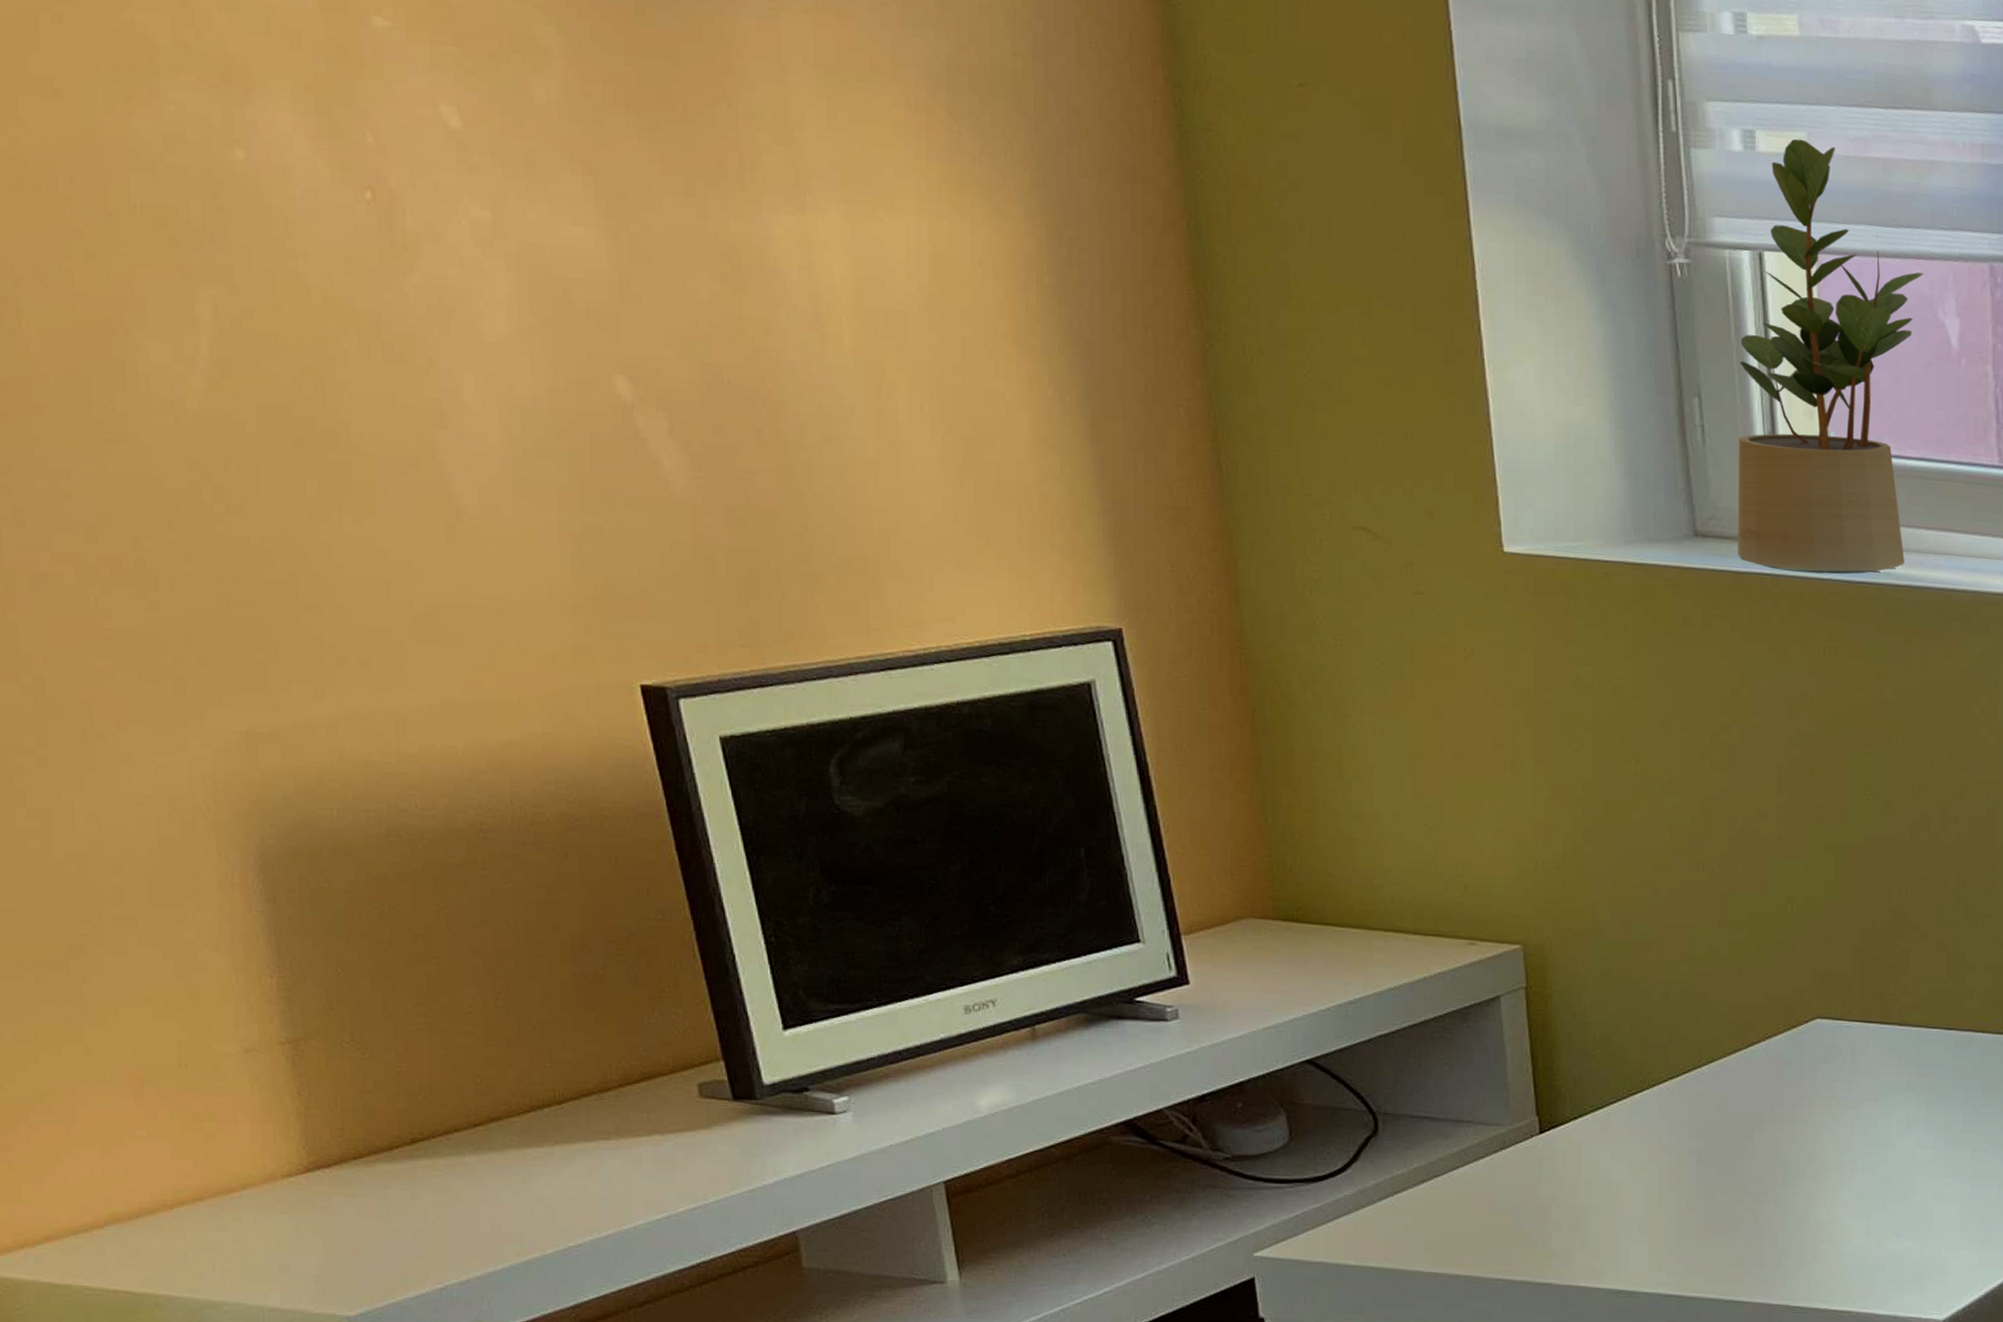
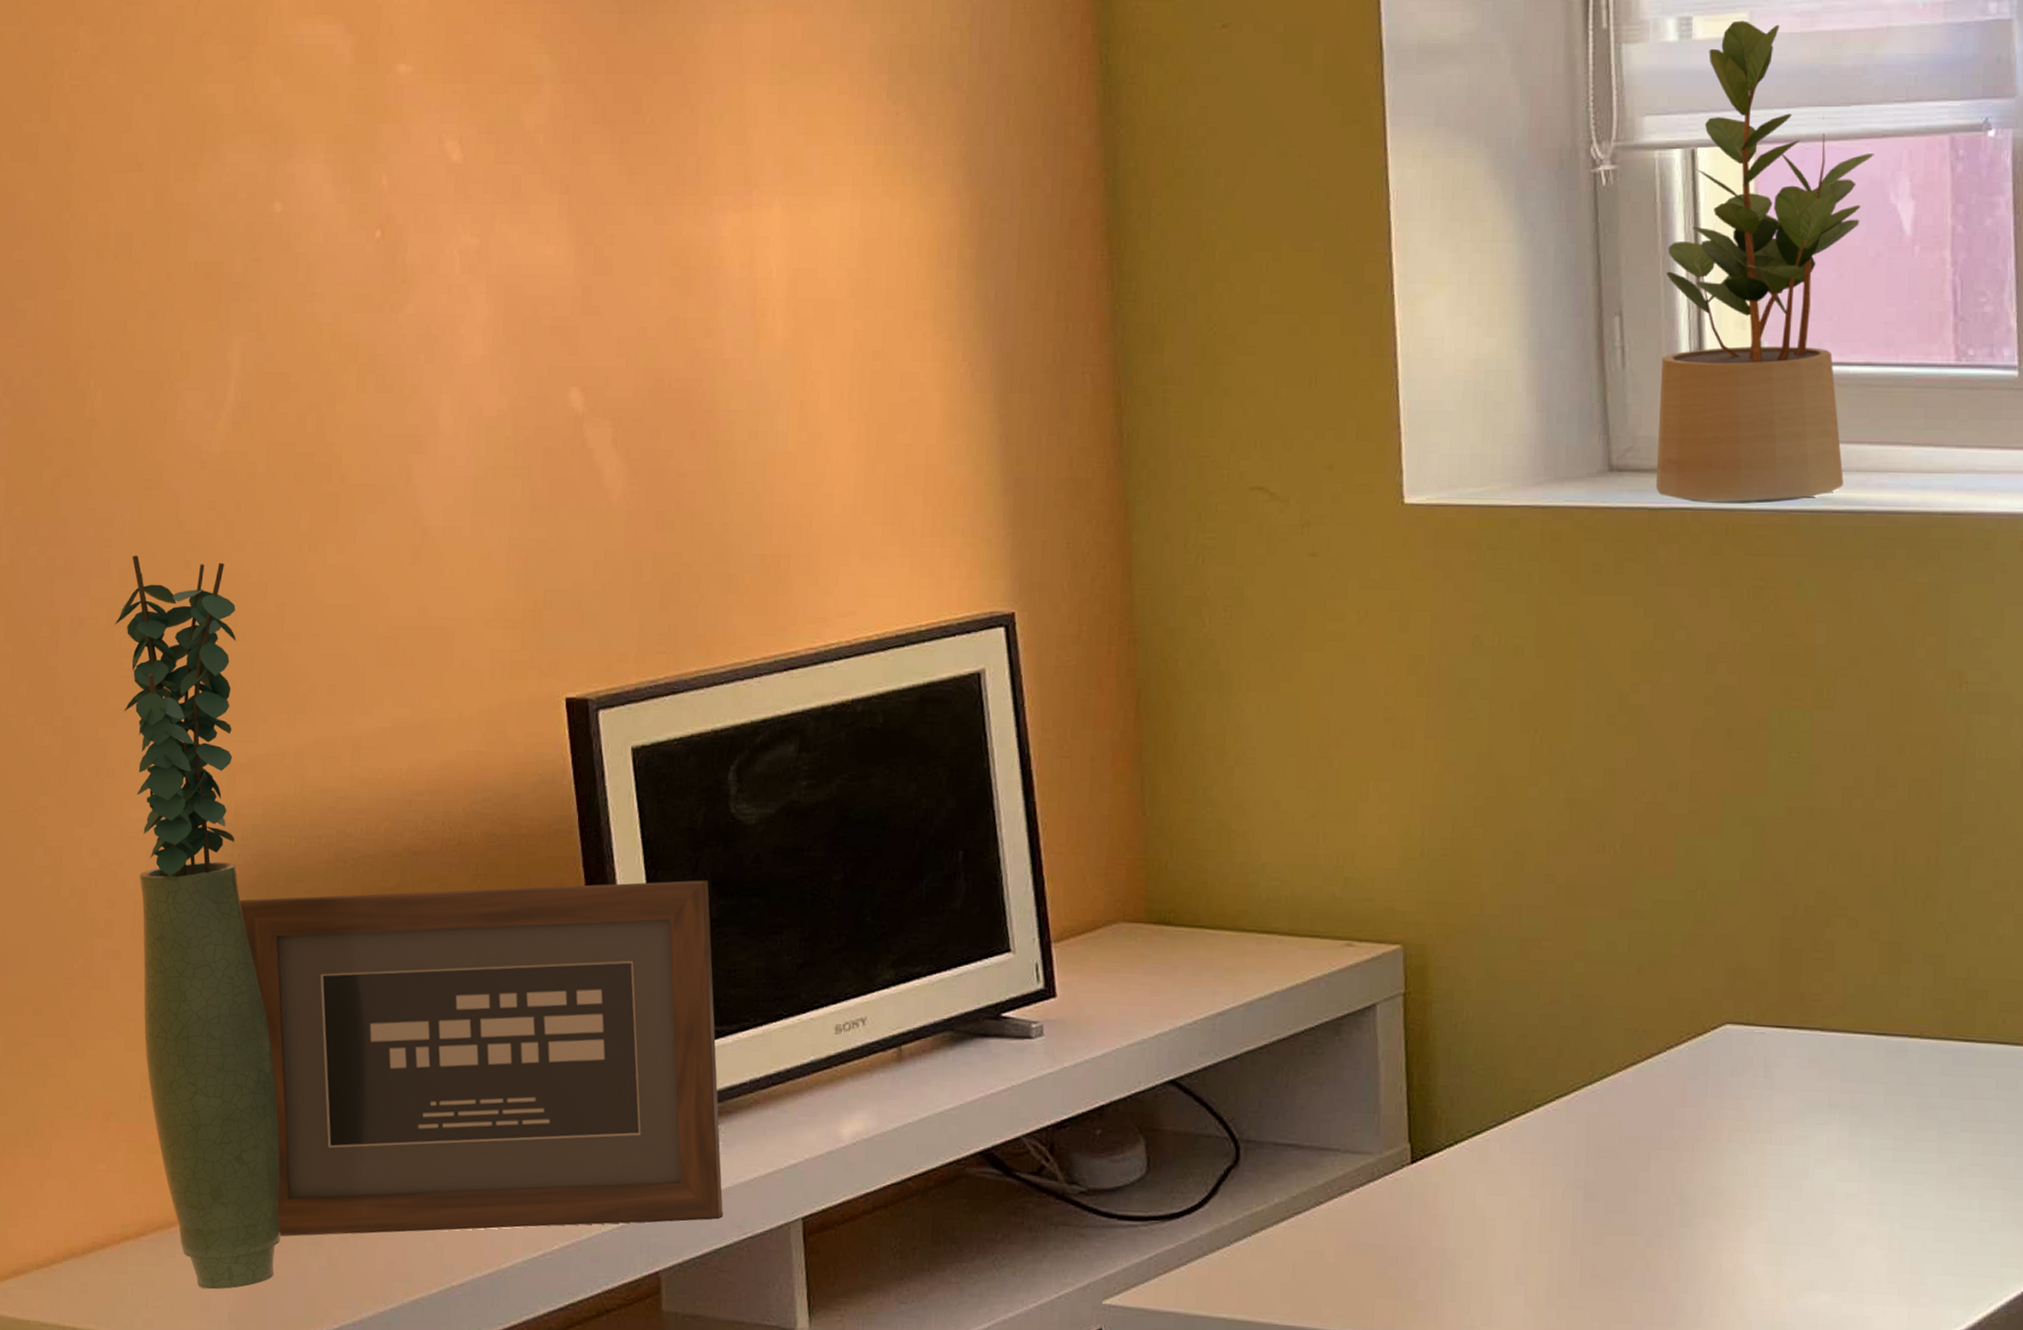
vase: none [86,510,367,1253] -> present [114,555,281,1290]
picture frame: none [277,867,860,1202] -> present [239,880,723,1237]

